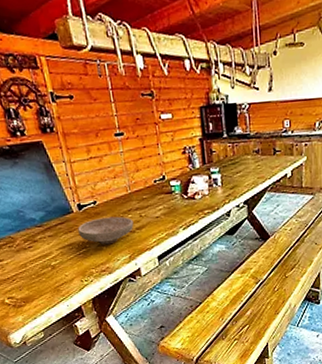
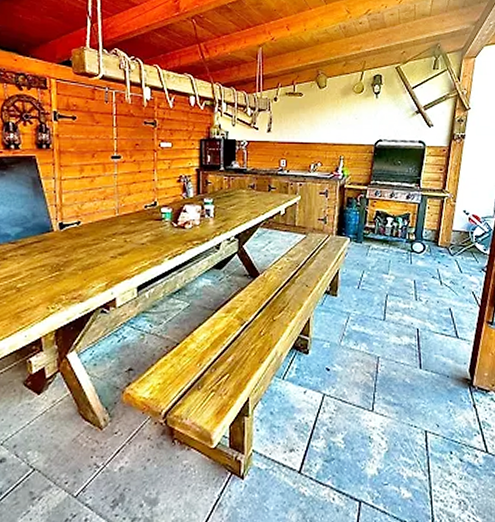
bowl: present [78,216,134,245] -> none [54,239,117,269]

